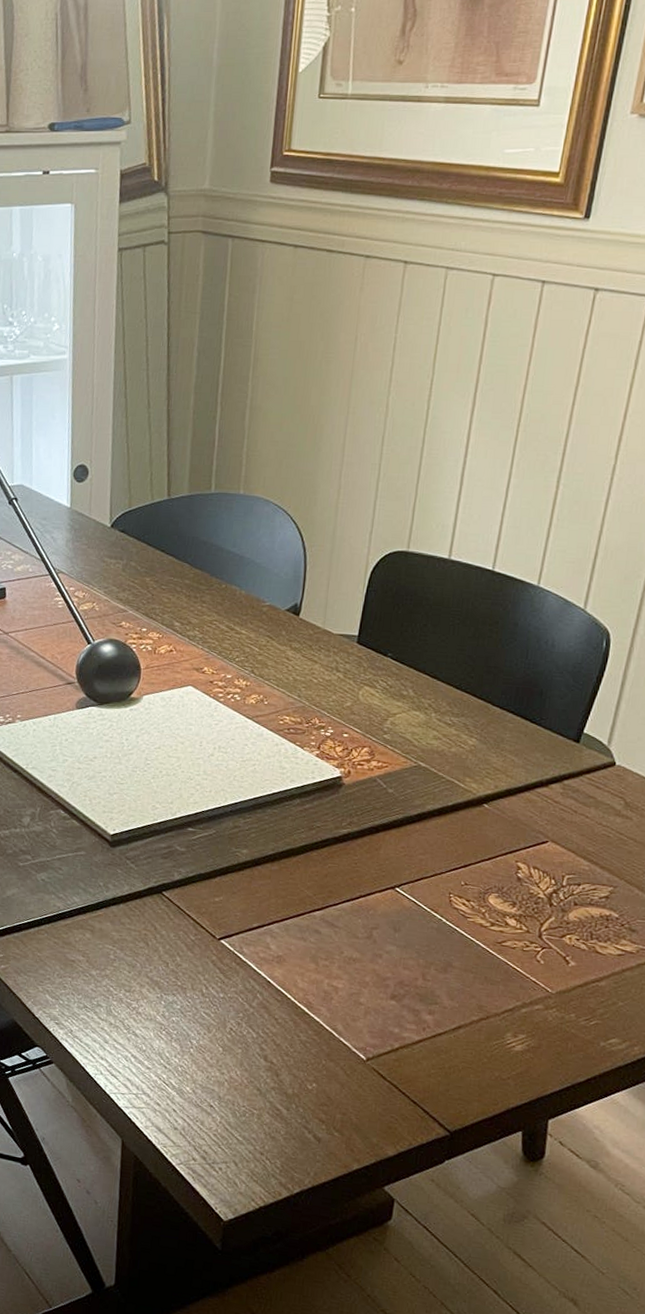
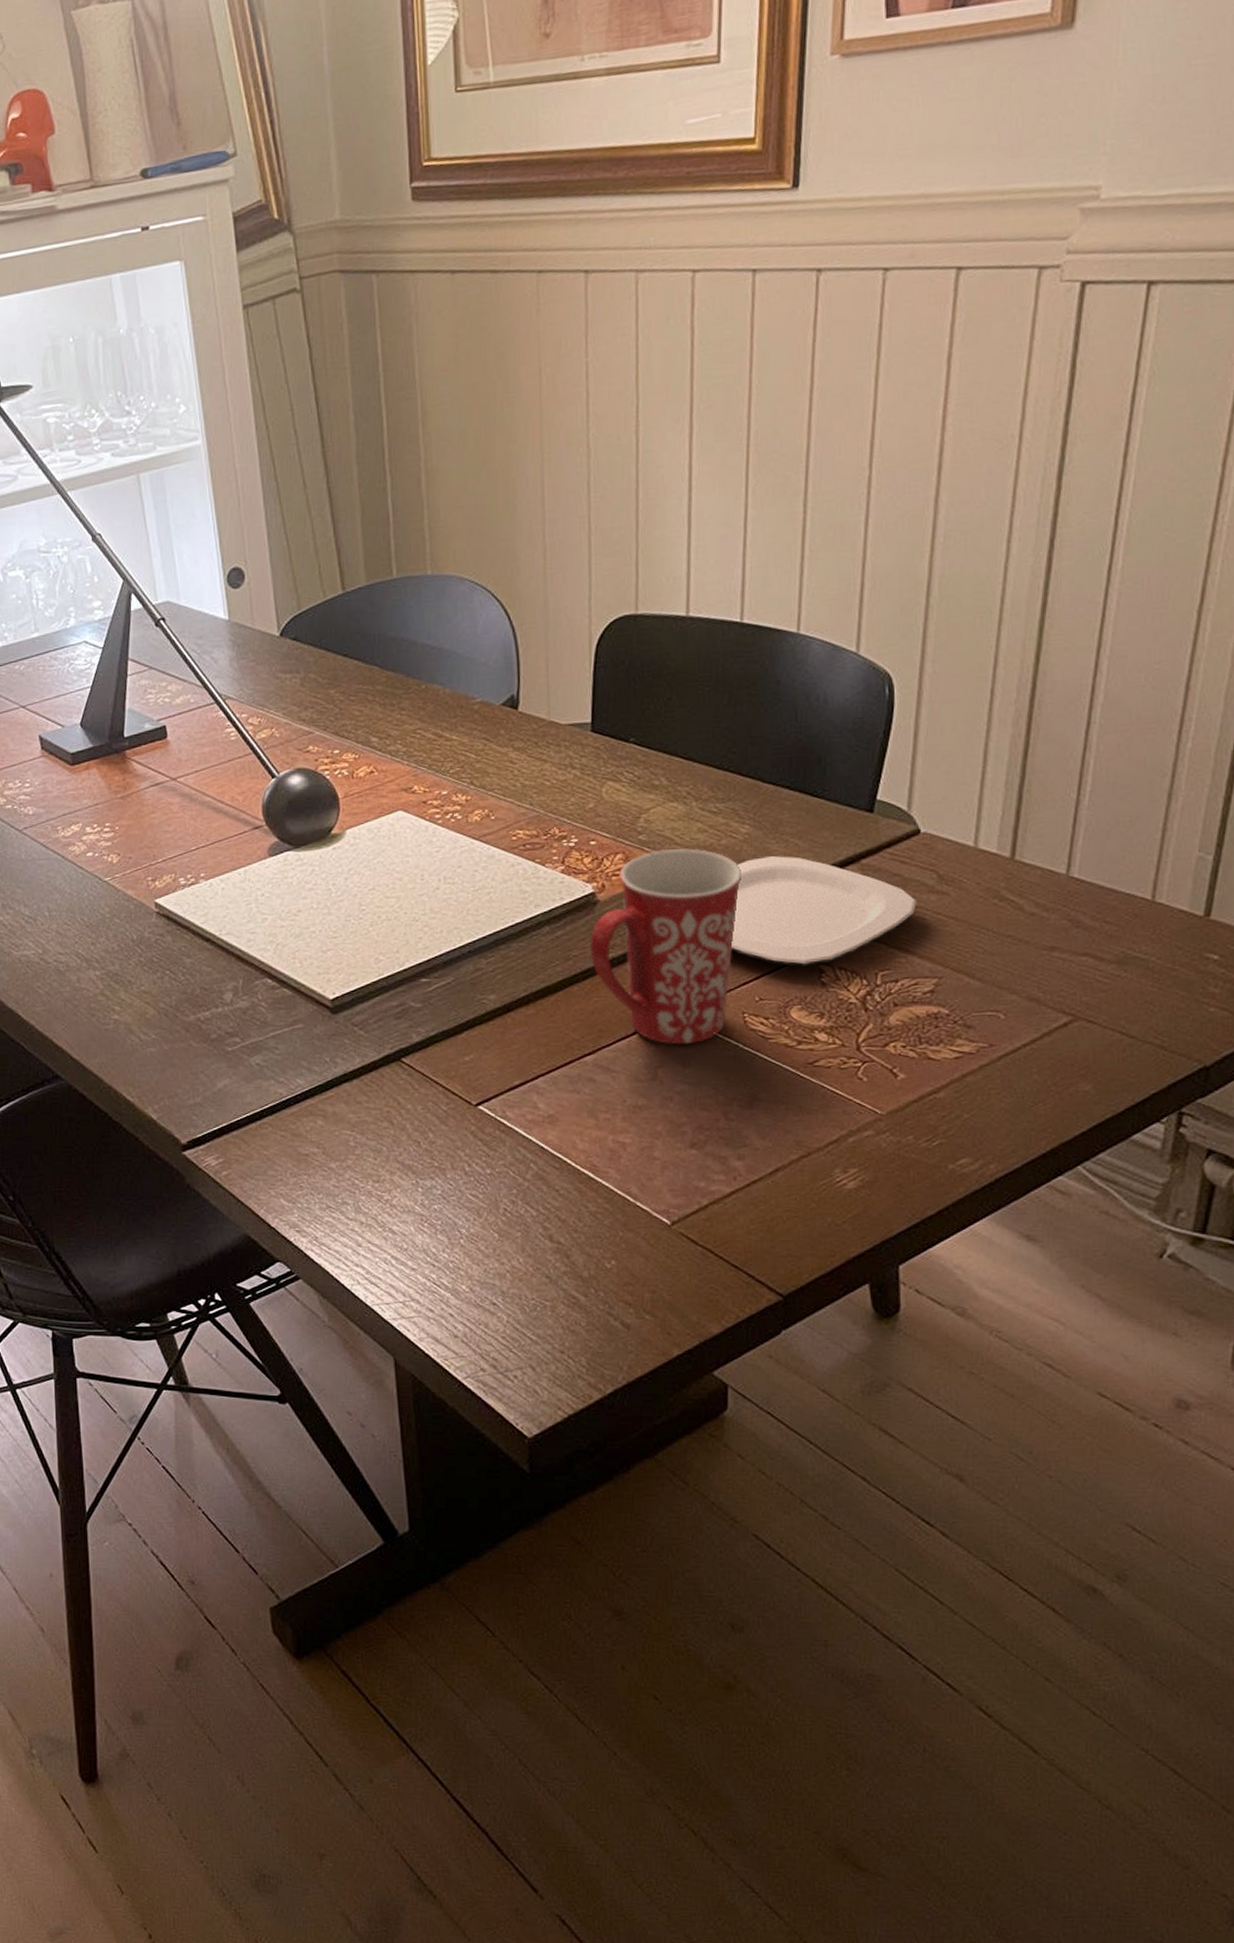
mug: none [331,748,465,914] -> present [590,848,743,1045]
plate: none [446,767,604,862] -> present [730,856,916,966]

